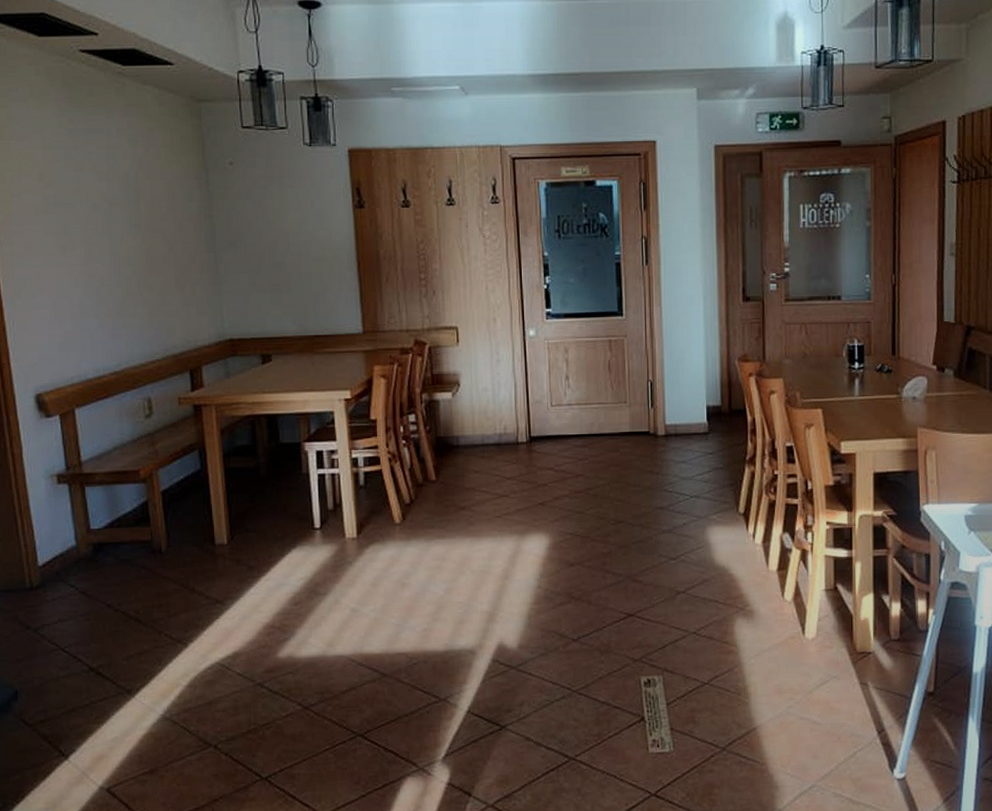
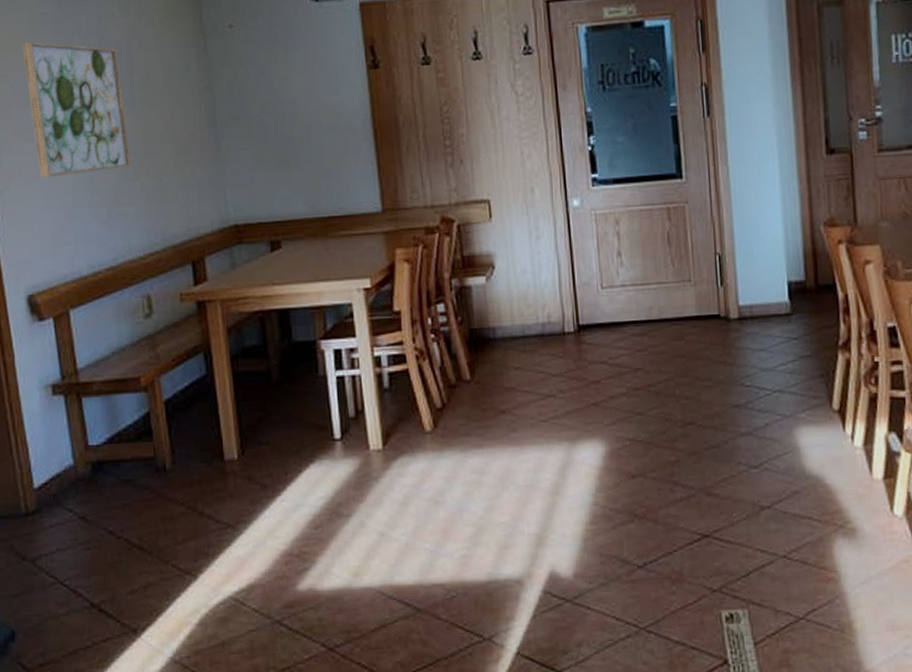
wall art: none [35,165,136,290] -> present [22,41,131,178]

